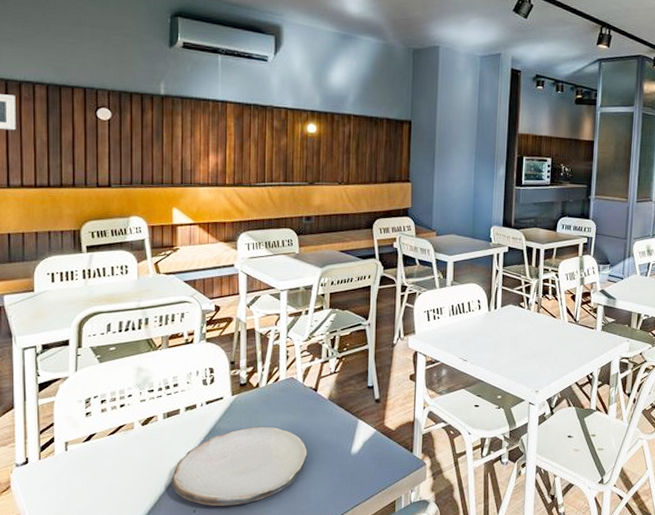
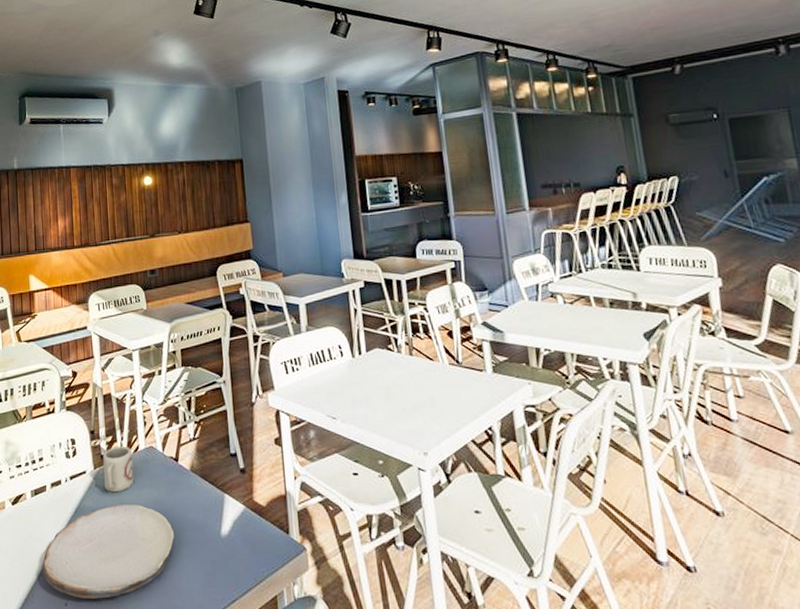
cup: none [242,376,272,416] -> present [103,445,134,492]

